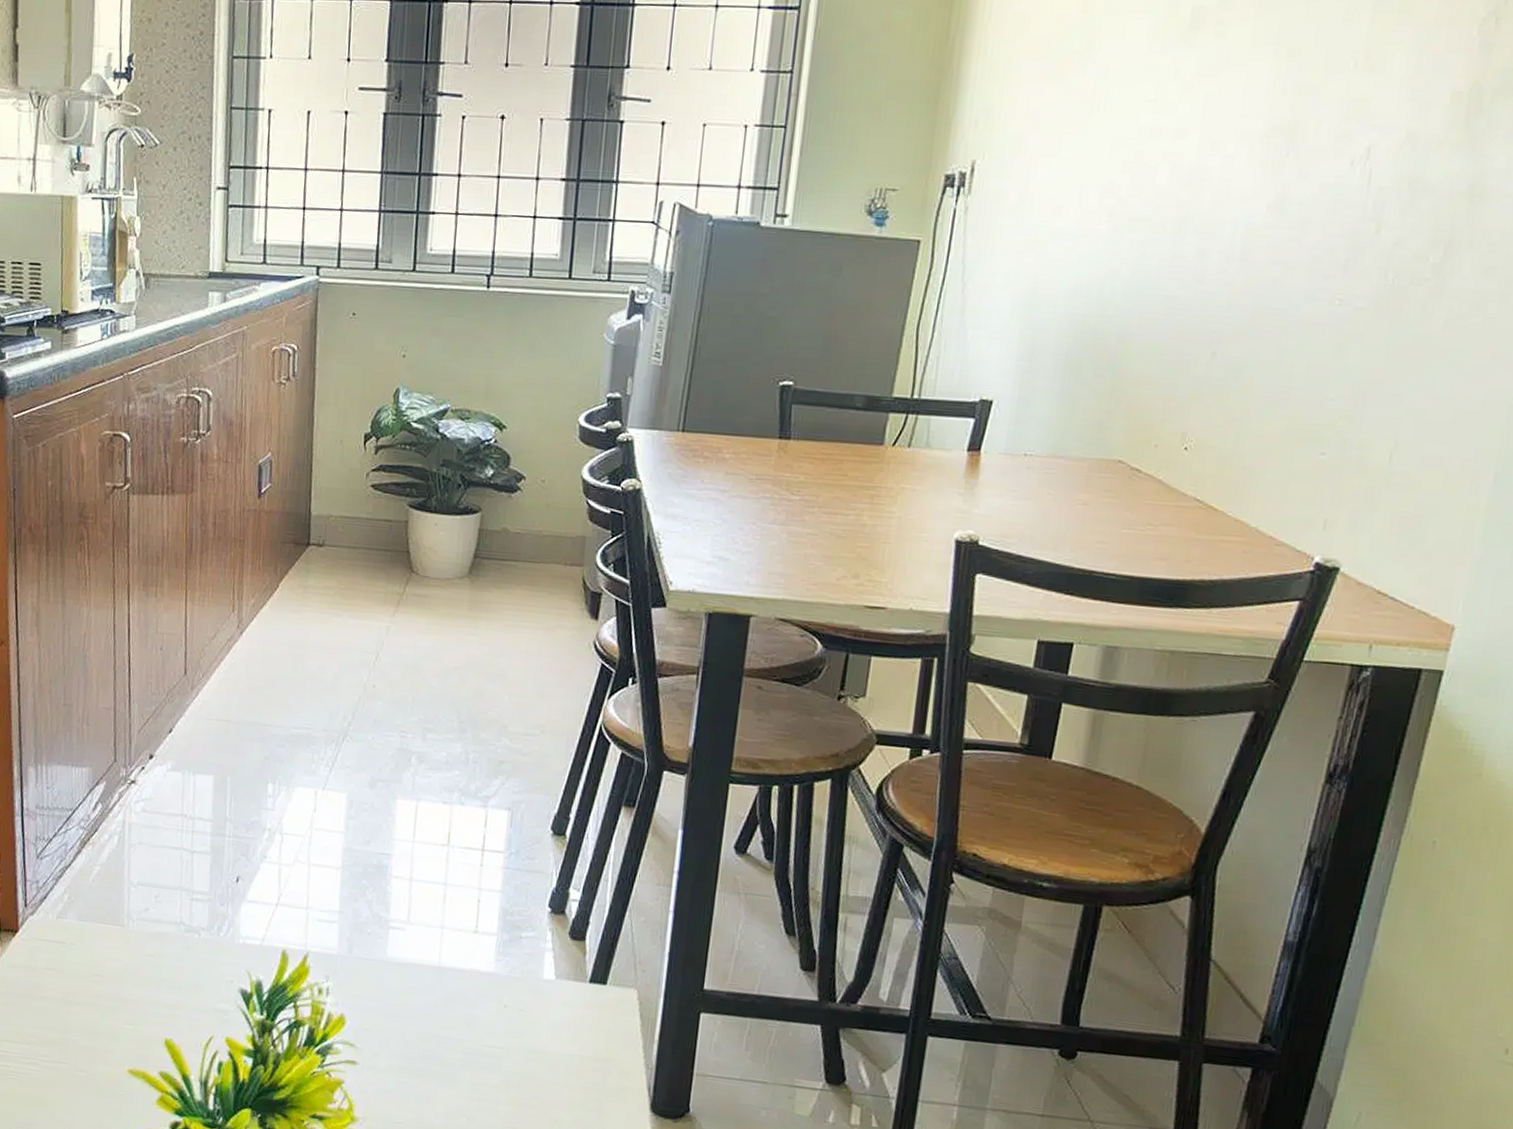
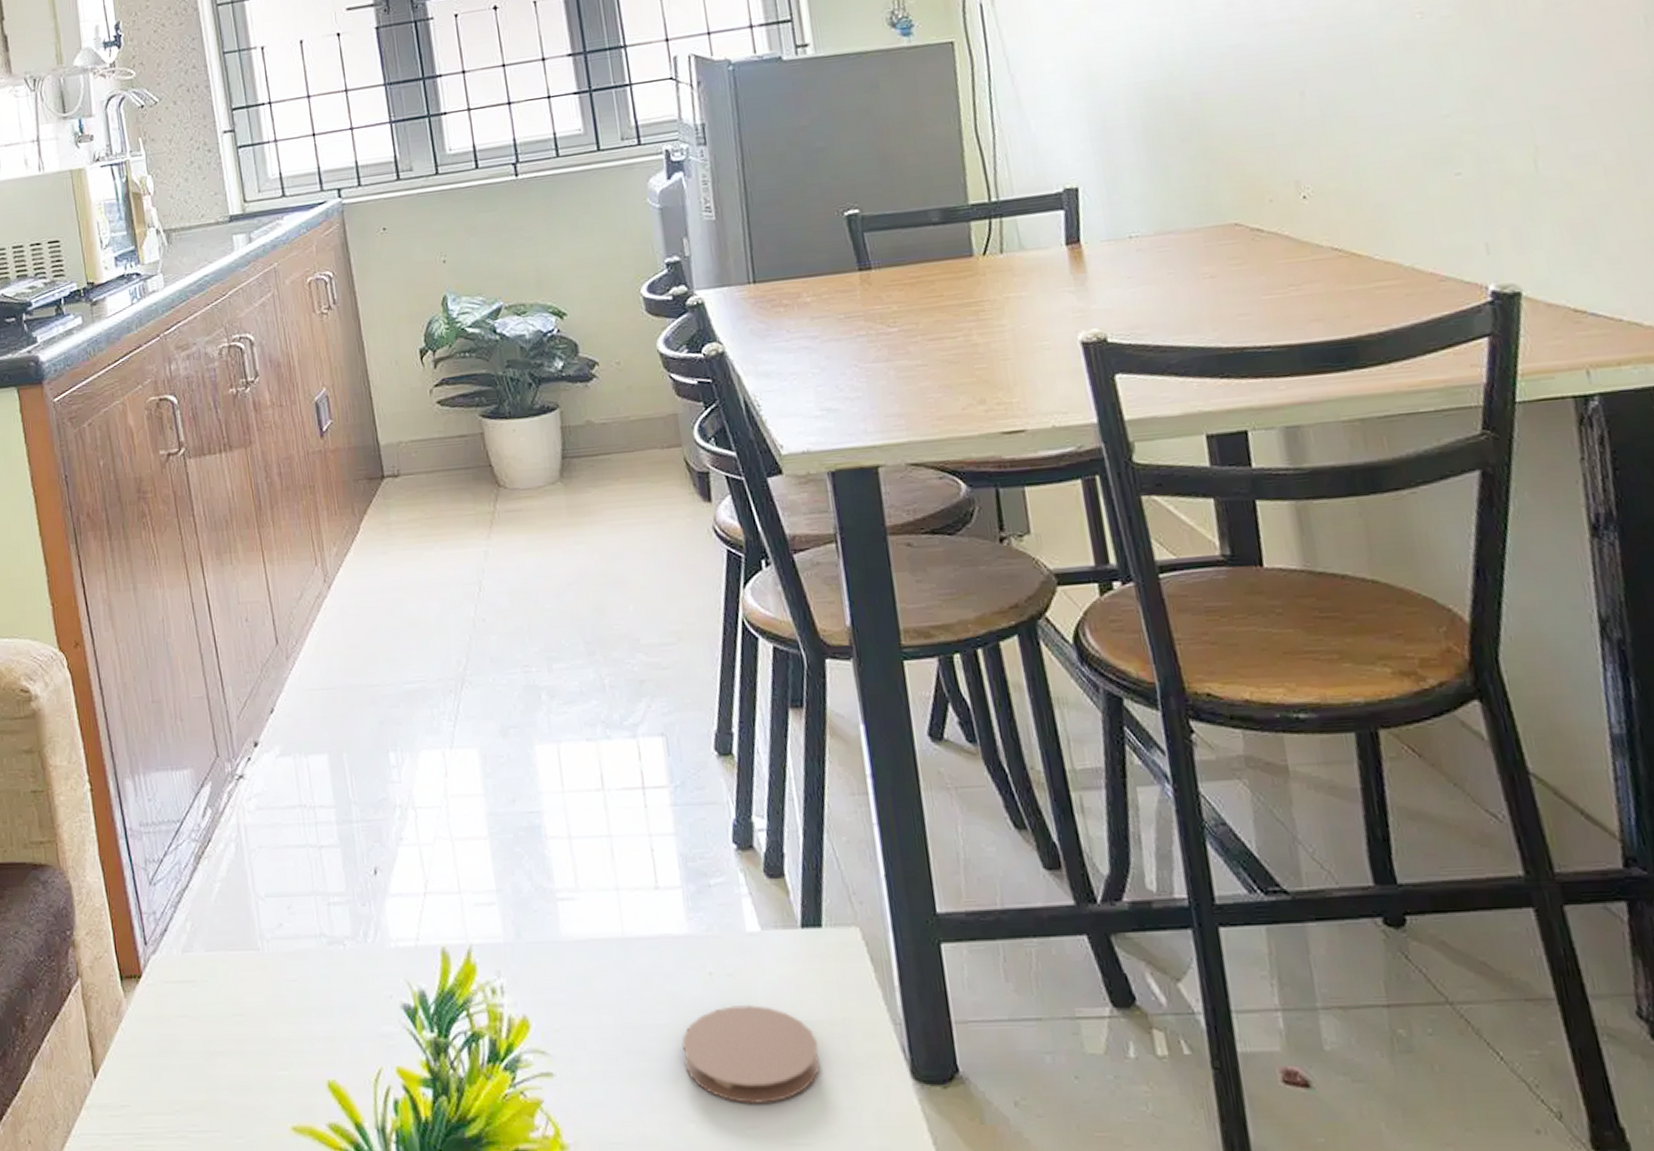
coaster: none [467,1033,581,1113] -> present [682,1004,820,1105]

